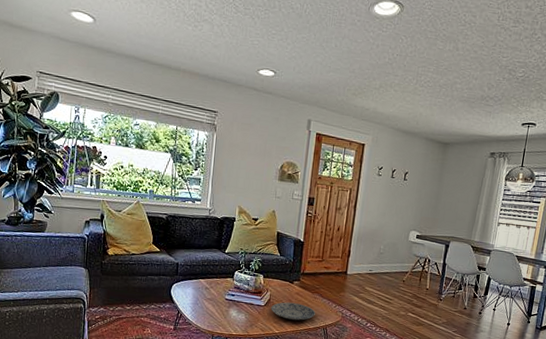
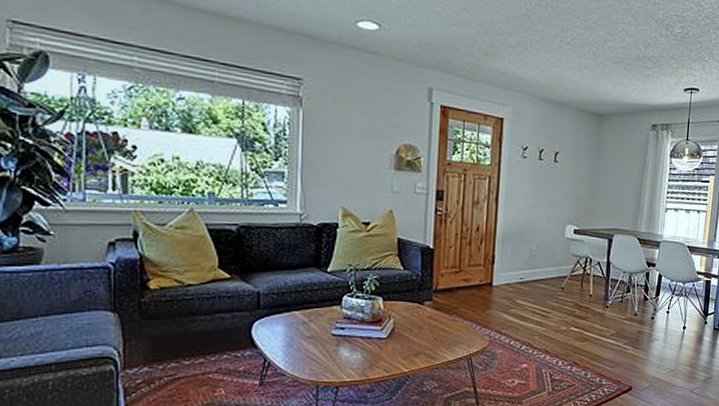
plate: present [271,302,315,321] -> none [396,330,455,353]

